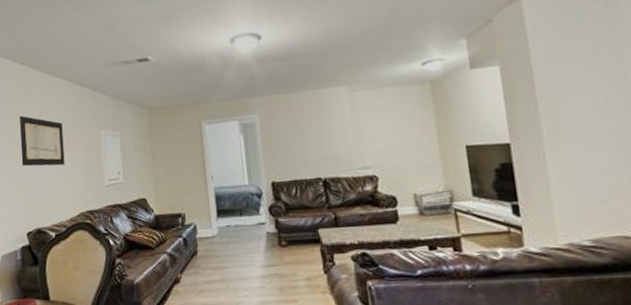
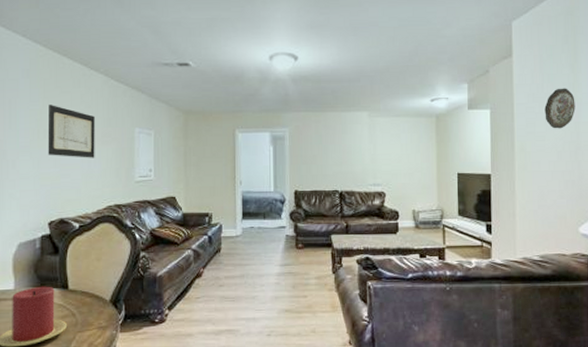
decorative plate: none [573,27,618,80] -> present [544,88,575,129]

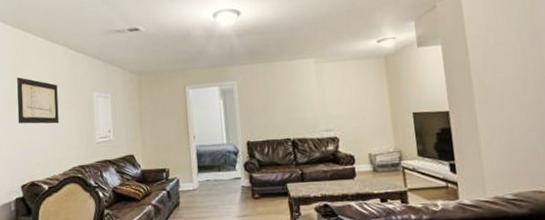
decorative plate: present [544,88,575,129] -> none [500,15,536,59]

